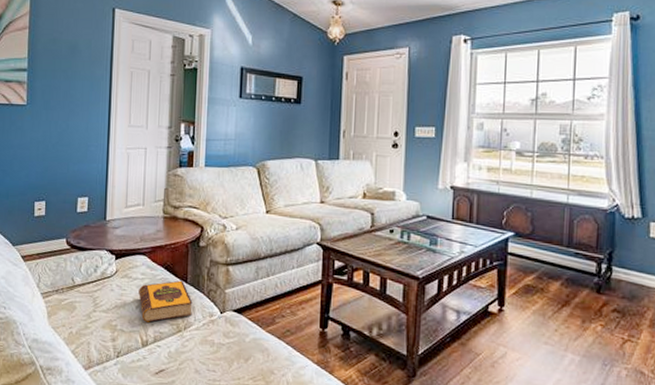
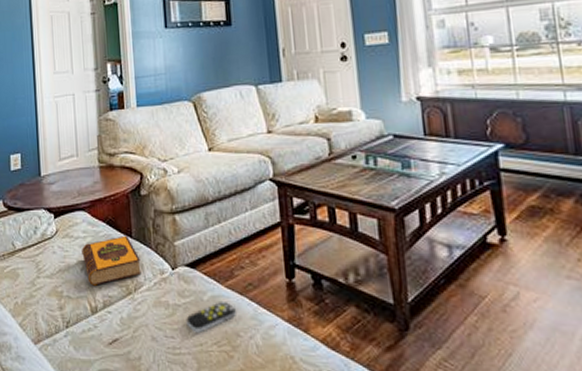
remote control: none [228,343,273,369] -> present [186,300,236,333]

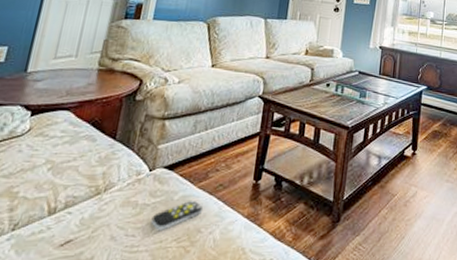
hardback book: present [82,235,141,286] -> none [53,137,119,186]

